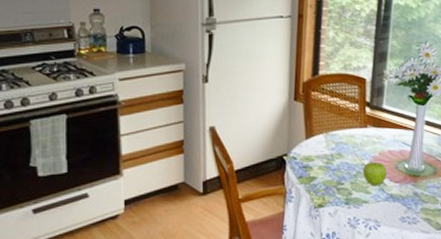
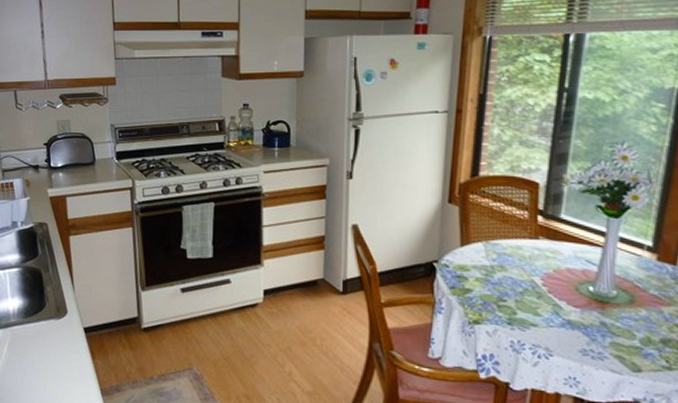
fruit: present [363,161,387,185] -> none [532,279,563,307]

